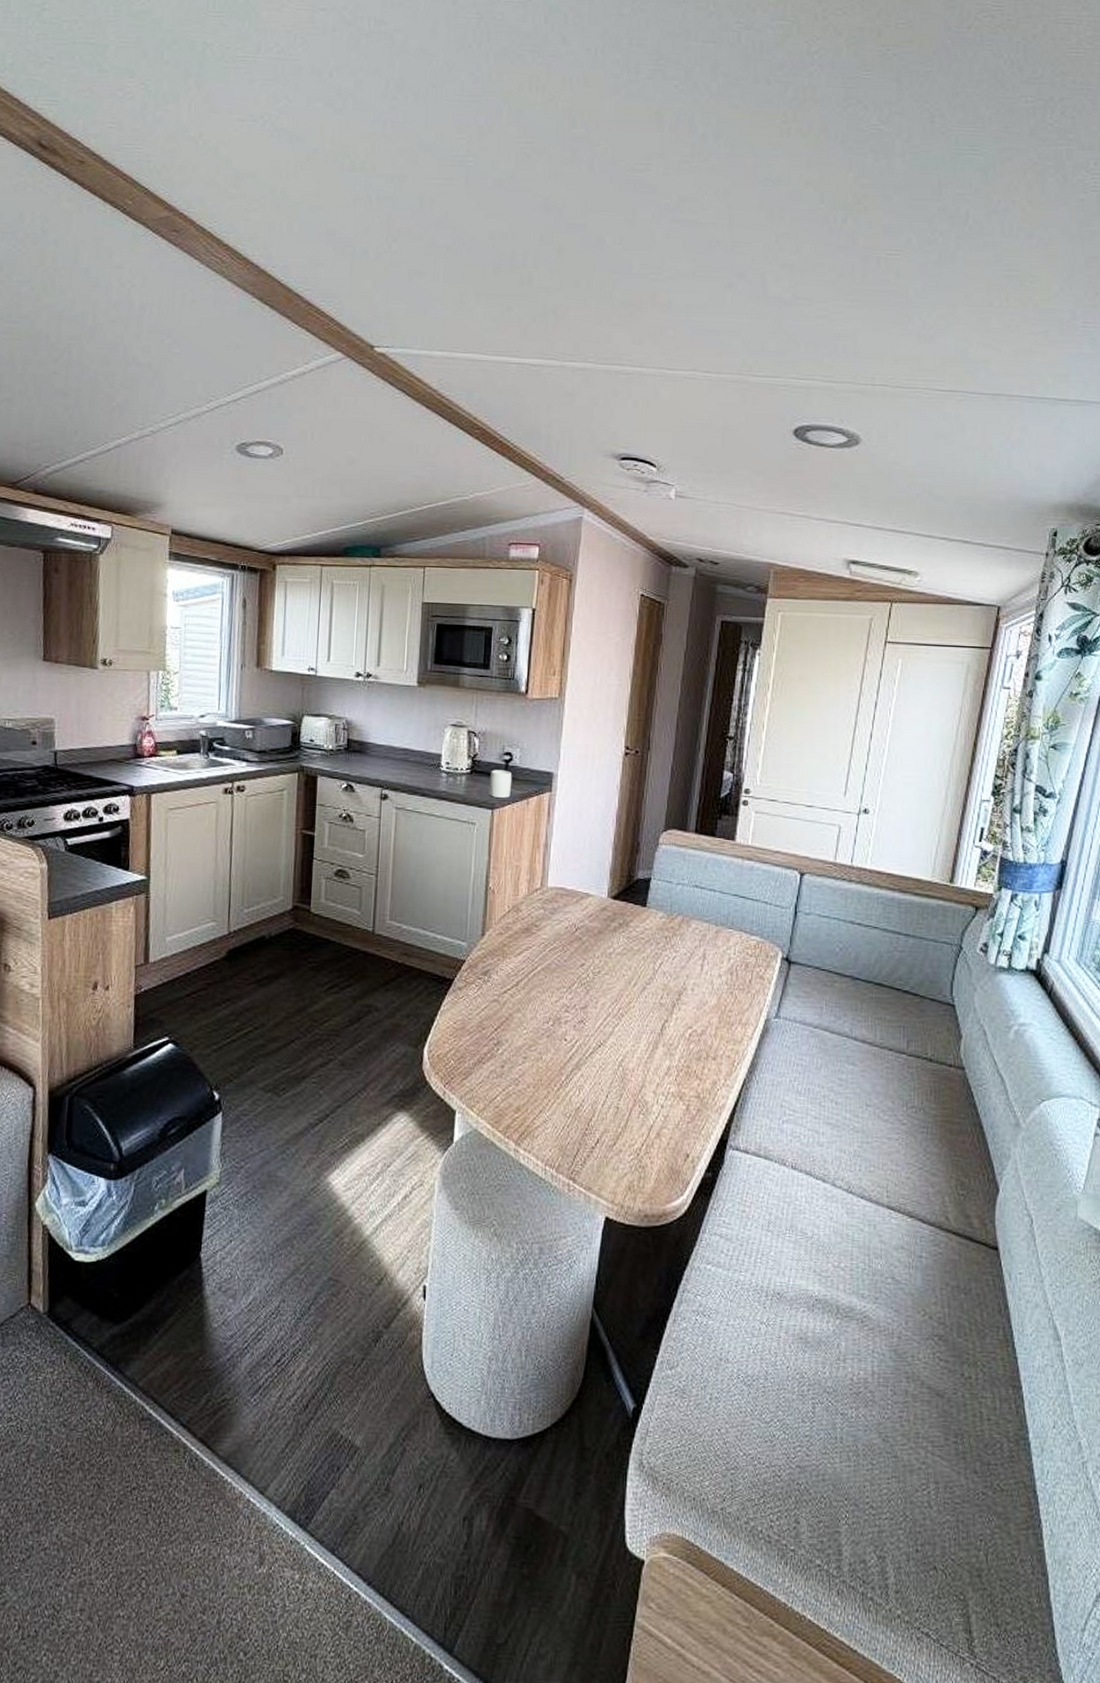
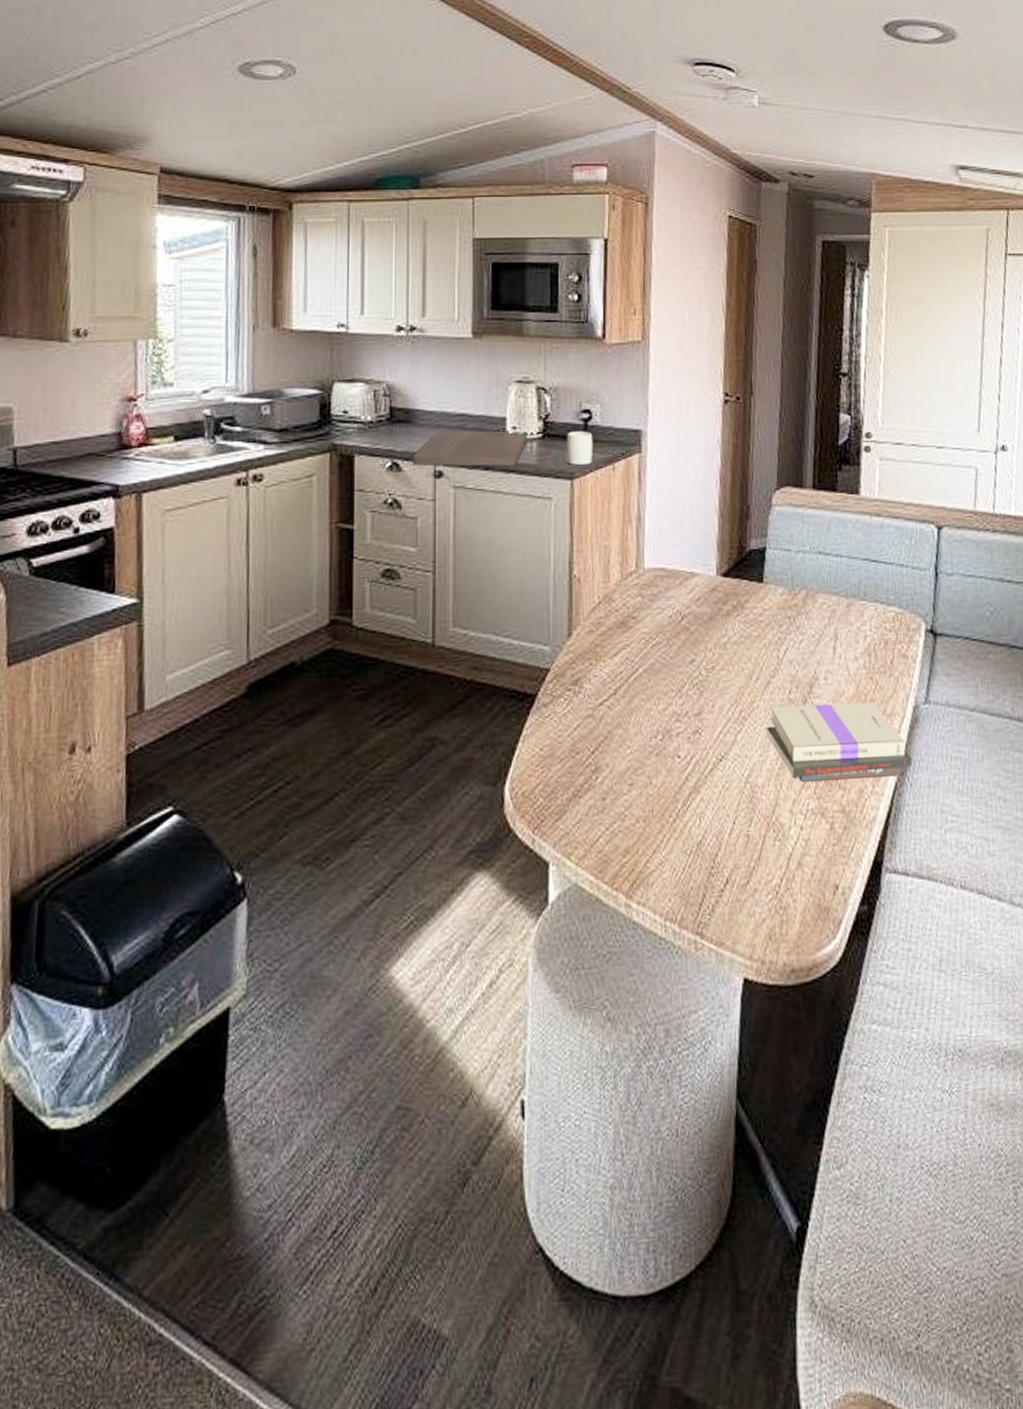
cutting board: none [363,761,458,794] -> present [412,430,528,467]
books: none [638,1008,760,1074] -> present [765,702,913,782]

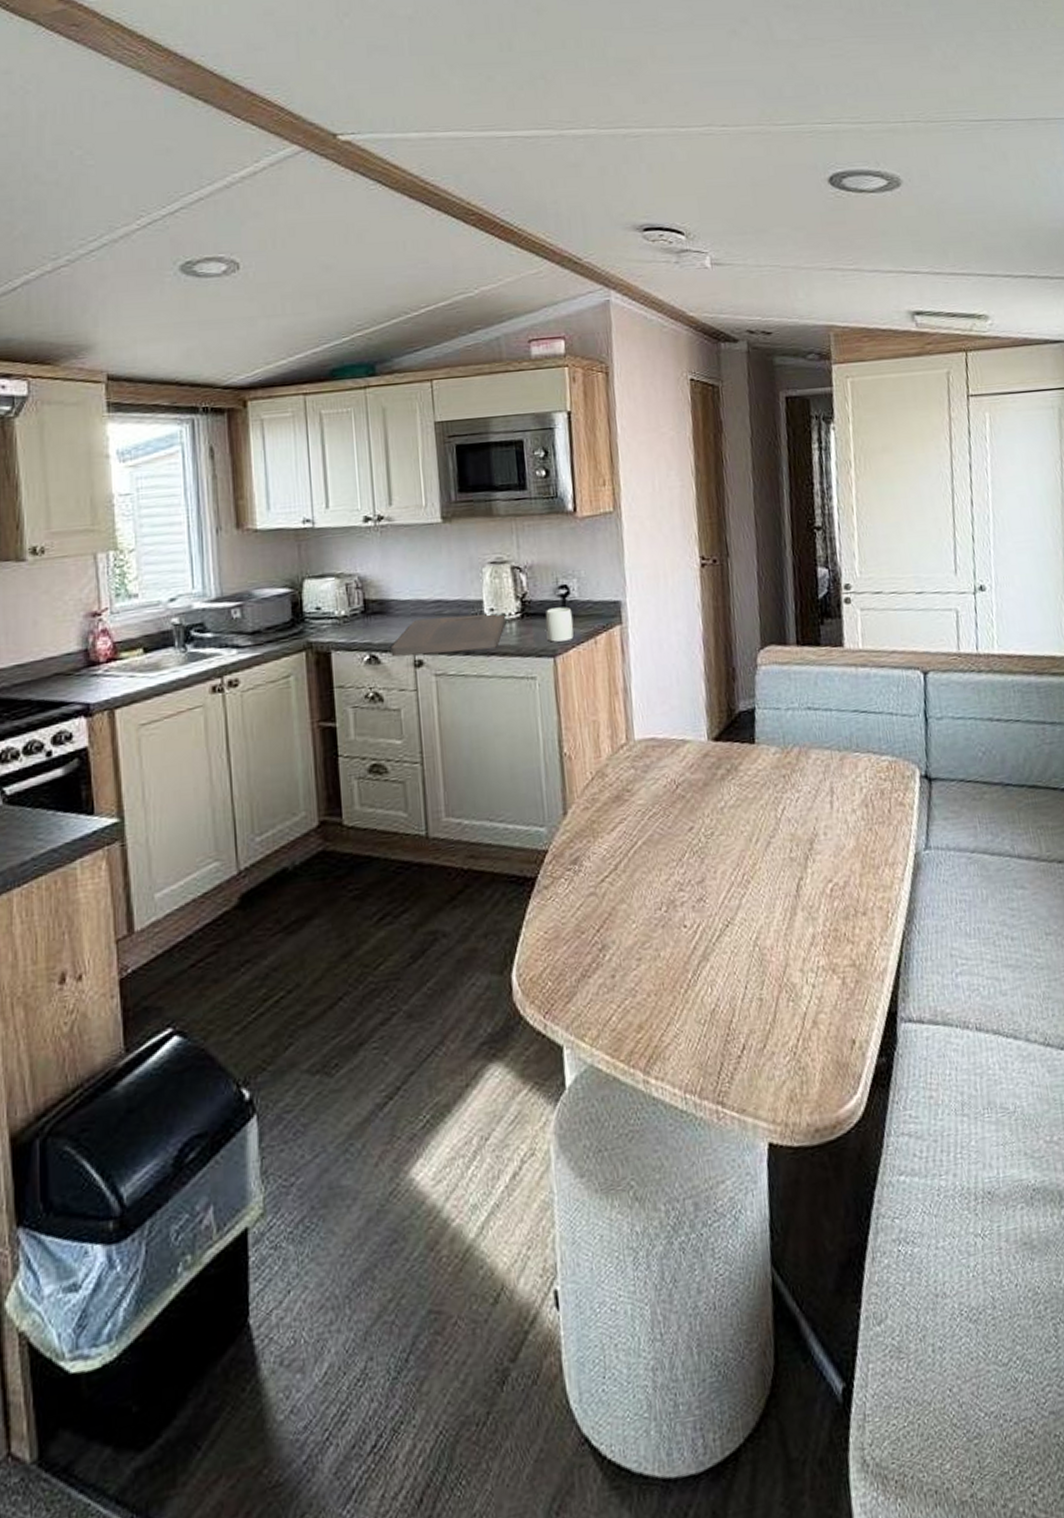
books: present [765,702,913,782] -> none [769,853,919,940]

